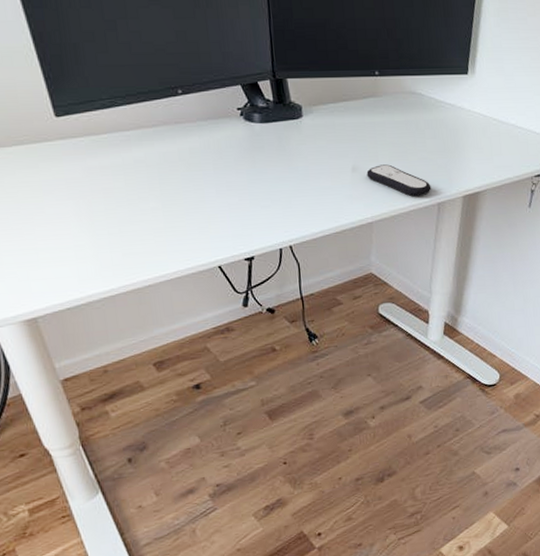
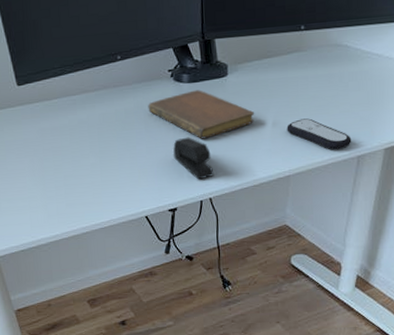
notebook: none [216,131,333,183] -> present [148,90,254,139]
stapler: none [246,180,294,227] -> present [173,137,214,180]

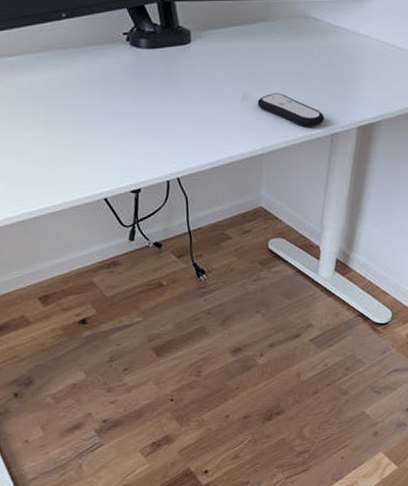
notebook: present [148,90,254,139] -> none [101,57,223,112]
stapler: present [173,137,214,180] -> none [133,109,181,158]

